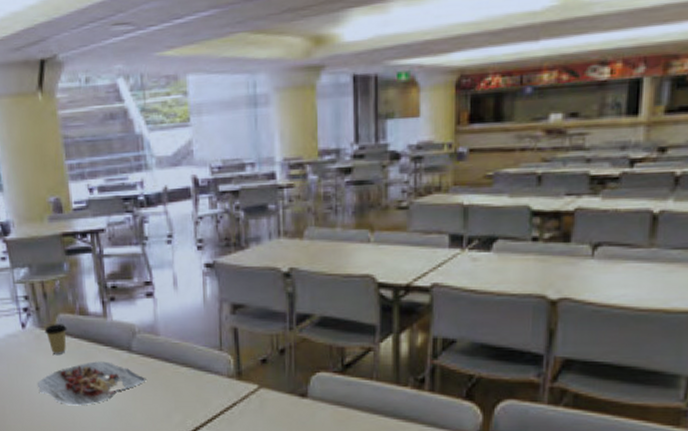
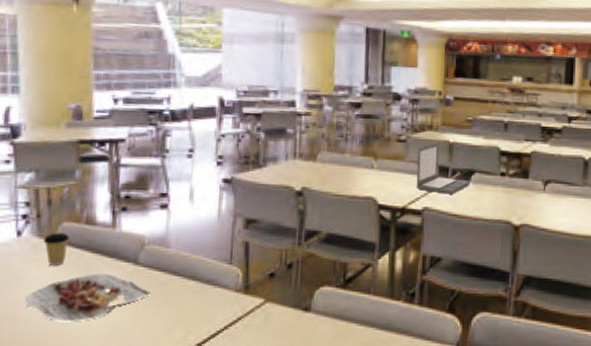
laptop: none [422,206,493,267] -> present [416,142,471,194]

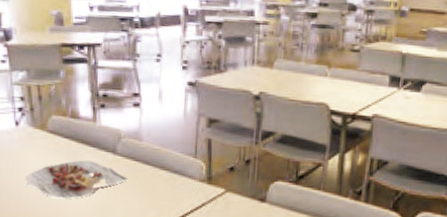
coffee cup: present [43,233,70,266] -> none [37,124,59,152]
laptop: present [416,142,471,194] -> none [367,53,422,103]

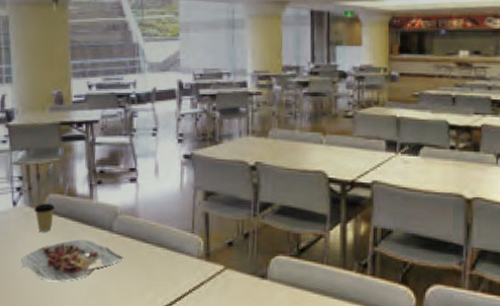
coffee cup: none [37,124,59,152] -> present [34,203,55,232]

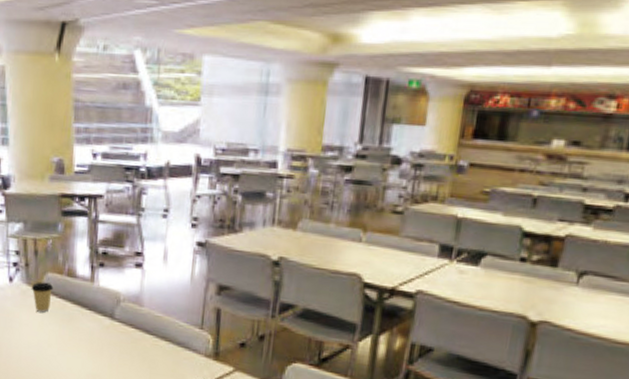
food tray: present [20,239,124,282] -> none [16,323,125,366]

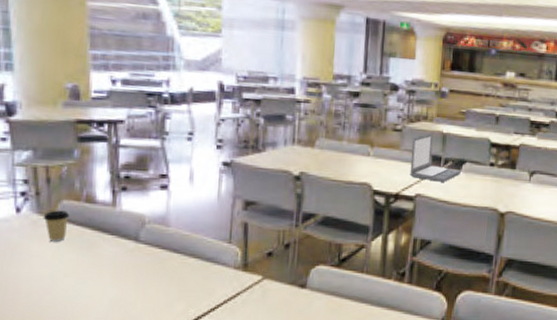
laptop: none [410,216,481,279] -> present [410,133,462,182]

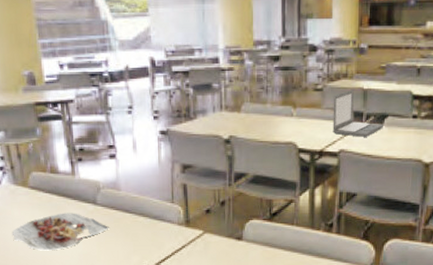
food tray: none [26,250,152,295] -> present [11,213,109,251]
coffee cup: present [43,210,70,242] -> none [19,181,40,207]

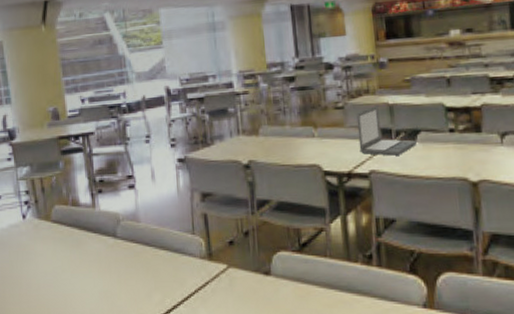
food tray: present [11,213,109,251] -> none [34,247,129,288]

